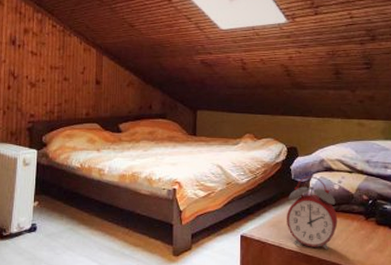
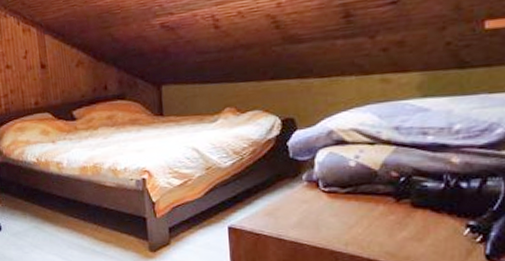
alarm clock: present [286,176,338,250] -> none [284,152,356,240]

